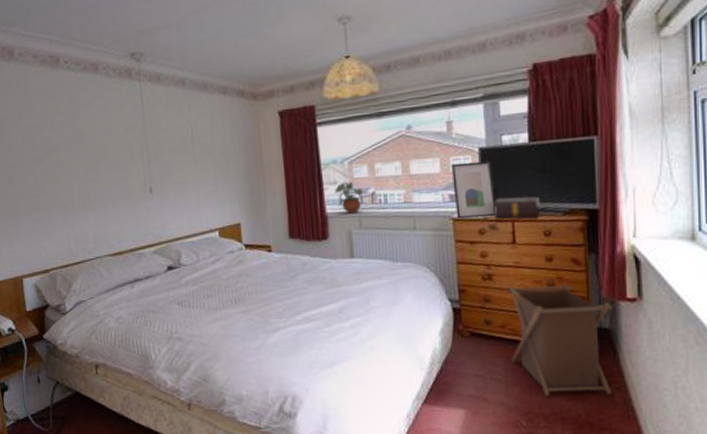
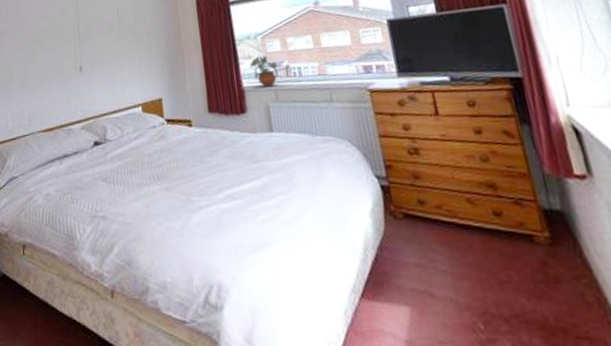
picture frame: present [452,160,496,219] -> none [362,31,413,91]
jewelry box: present [493,196,541,221] -> none [409,65,461,92]
laundry basket: present [504,282,613,397] -> none [434,157,582,293]

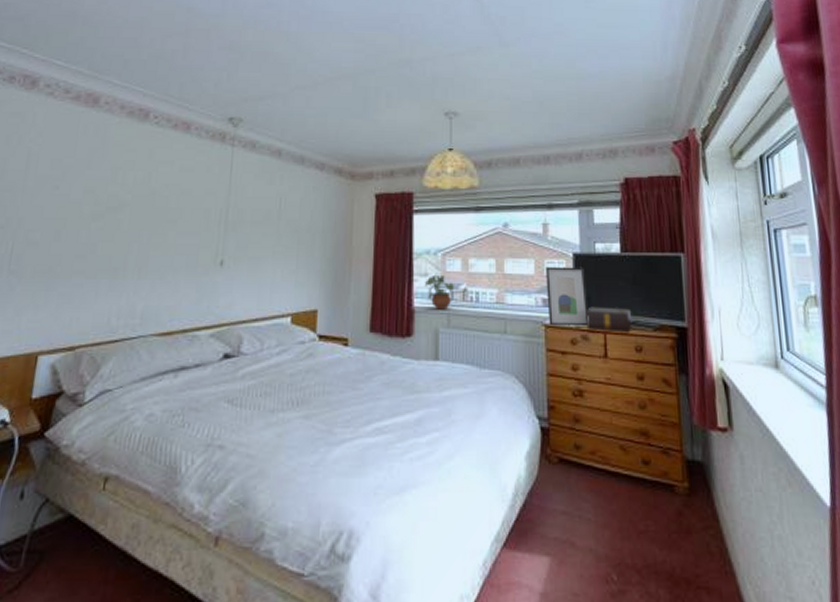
picture frame: none [362,31,413,91] -> present [546,266,589,327]
jewelry box: none [409,65,461,92] -> present [586,306,633,335]

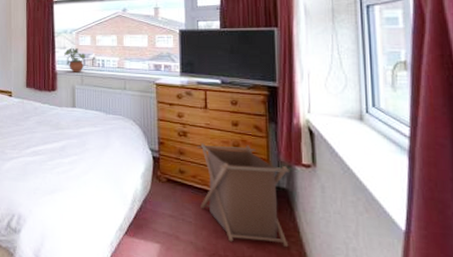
picture frame: present [546,266,589,327] -> none [157,40,192,85]
jewelry box: present [586,306,633,335] -> none [190,70,229,92]
laundry basket: none [595,405,708,543] -> present [196,143,290,247]

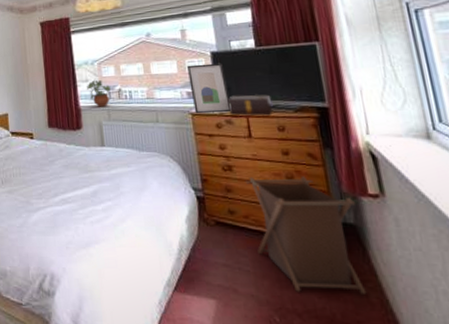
picture frame: none [157,40,192,85] -> present [187,63,231,114]
jewelry box: none [190,70,229,92] -> present [227,94,274,117]

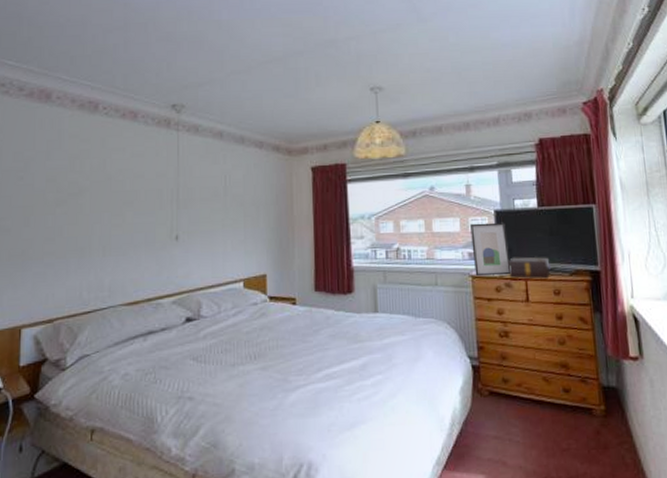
potted plant: present [86,78,111,107] -> none [361,235,388,268]
laundry basket: present [245,176,367,294] -> none [520,341,623,459]

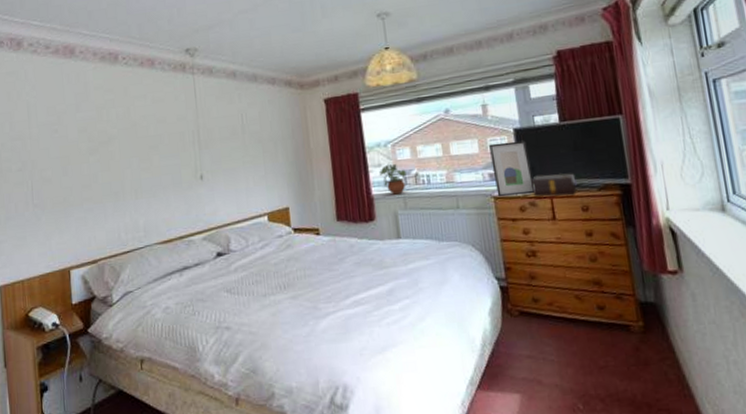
potted plant: none [361,235,388,268] -> present [379,162,406,195]

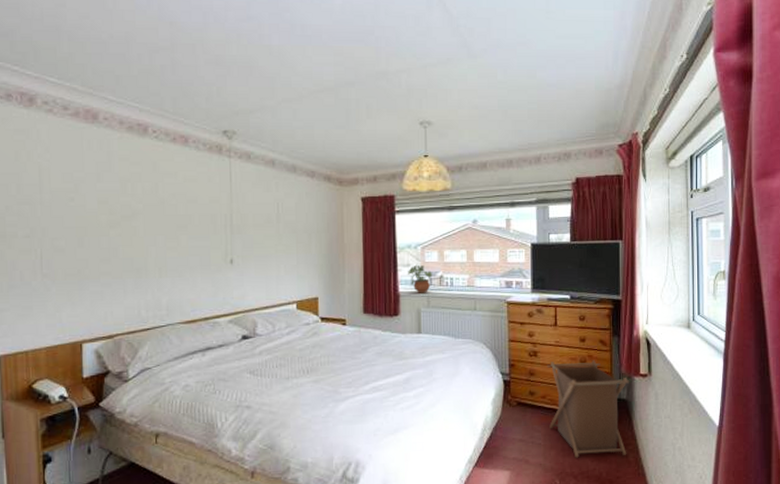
picture frame: present [489,140,534,198] -> none [509,254,543,303]
jewelry box: present [531,173,578,198] -> none [541,286,578,307]
laundry basket: none [549,257,666,377] -> present [546,360,630,458]

